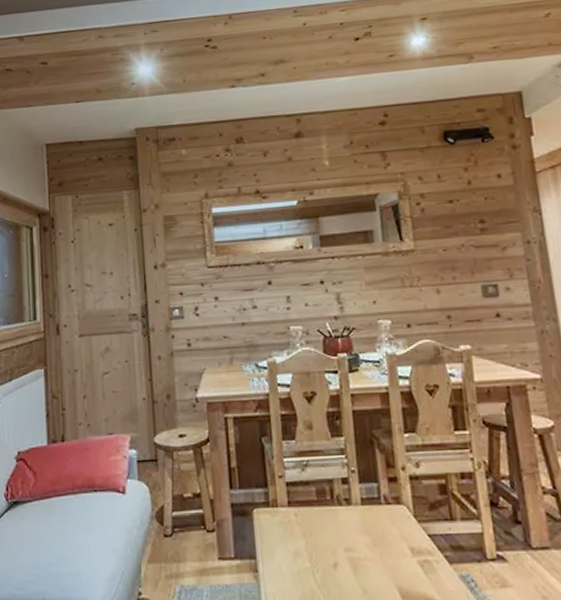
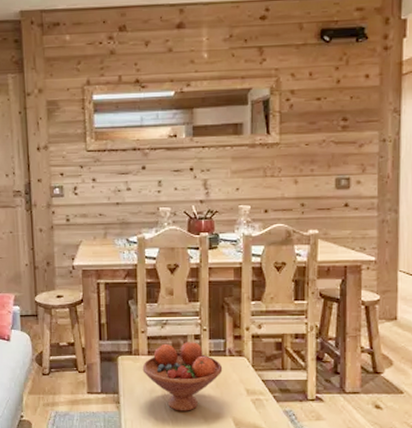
fruit bowl: none [282,487,379,580] -> present [142,342,223,411]

